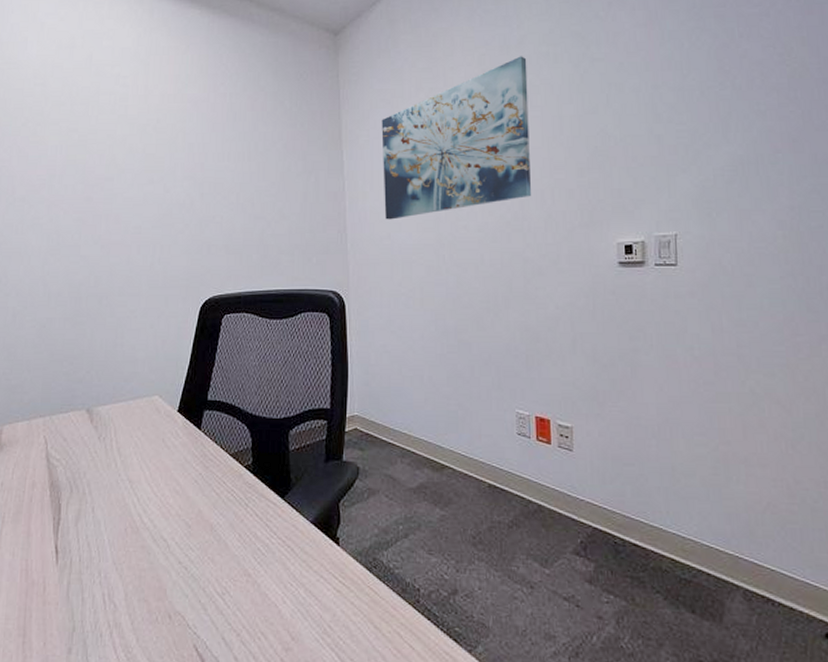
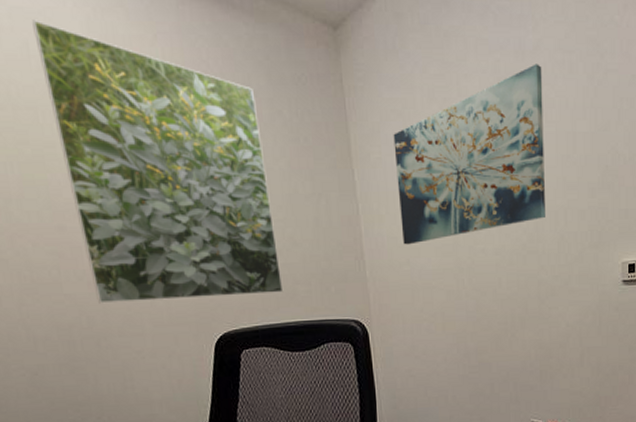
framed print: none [97,38,269,265] -> present [32,20,284,304]

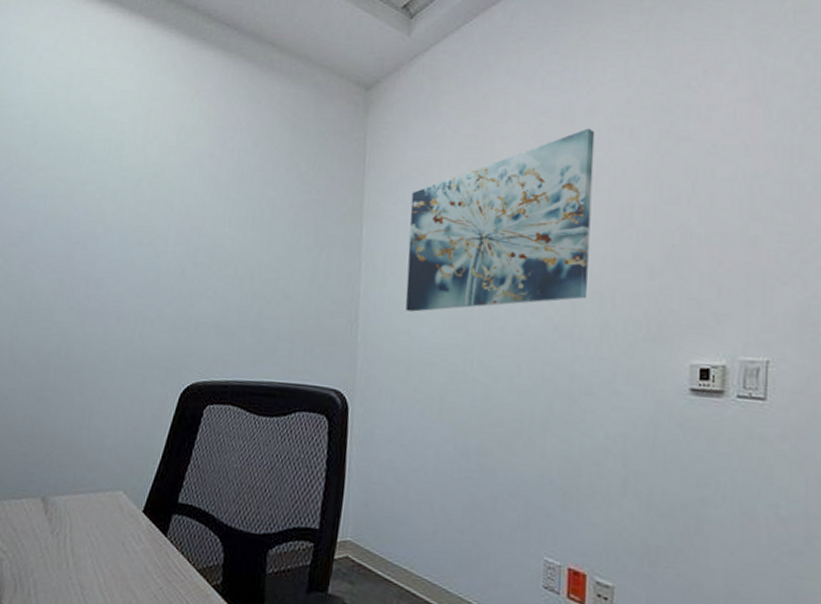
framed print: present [32,20,284,304] -> none [80,78,276,348]

